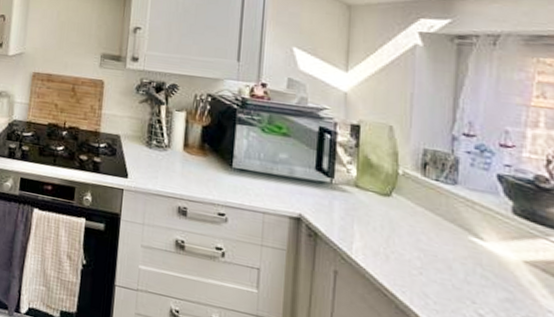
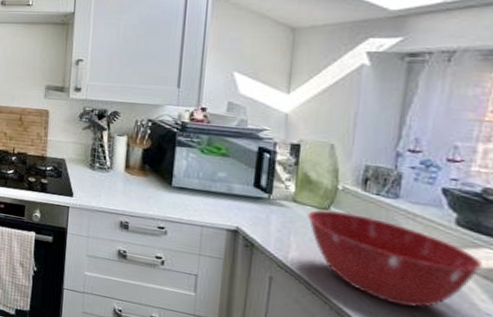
mixing bowl: none [370,196,541,304] -> present [308,209,484,308]

